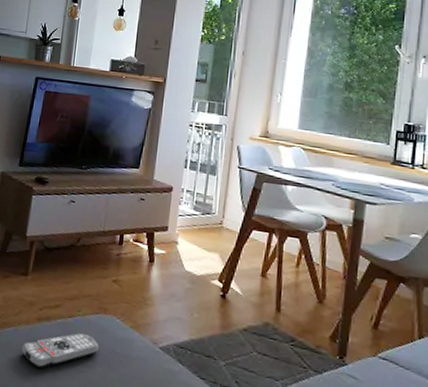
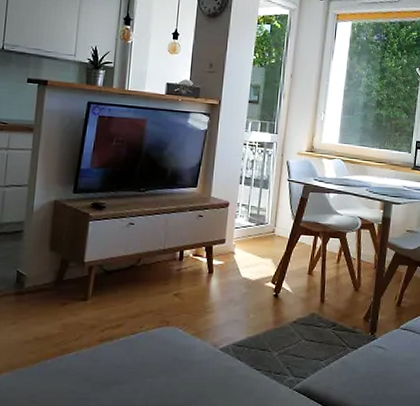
remote control: present [21,332,99,369] -> none [83,347,162,386]

